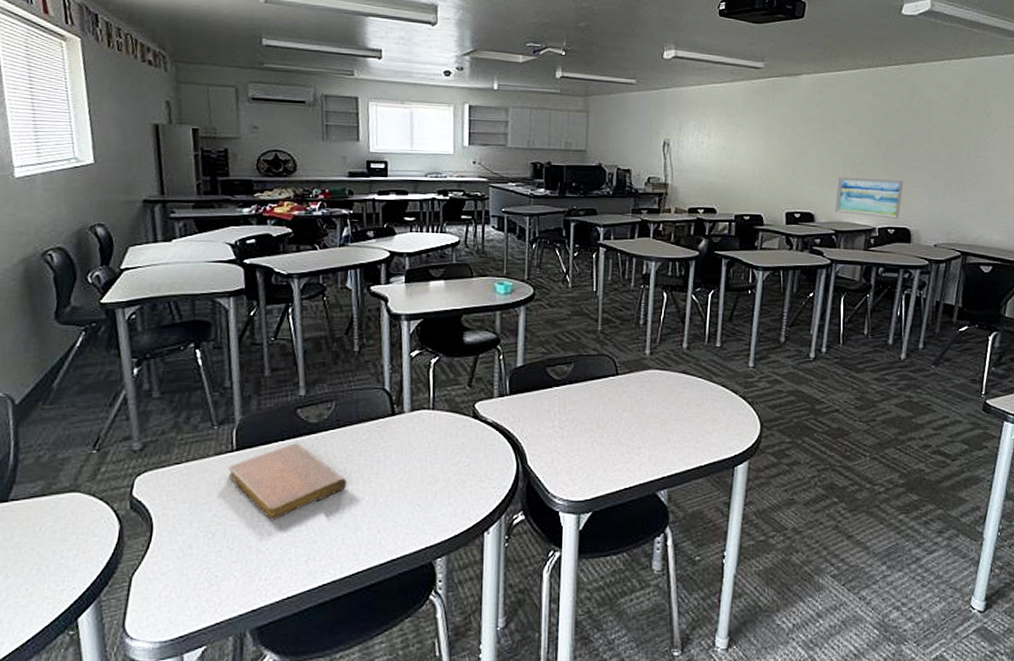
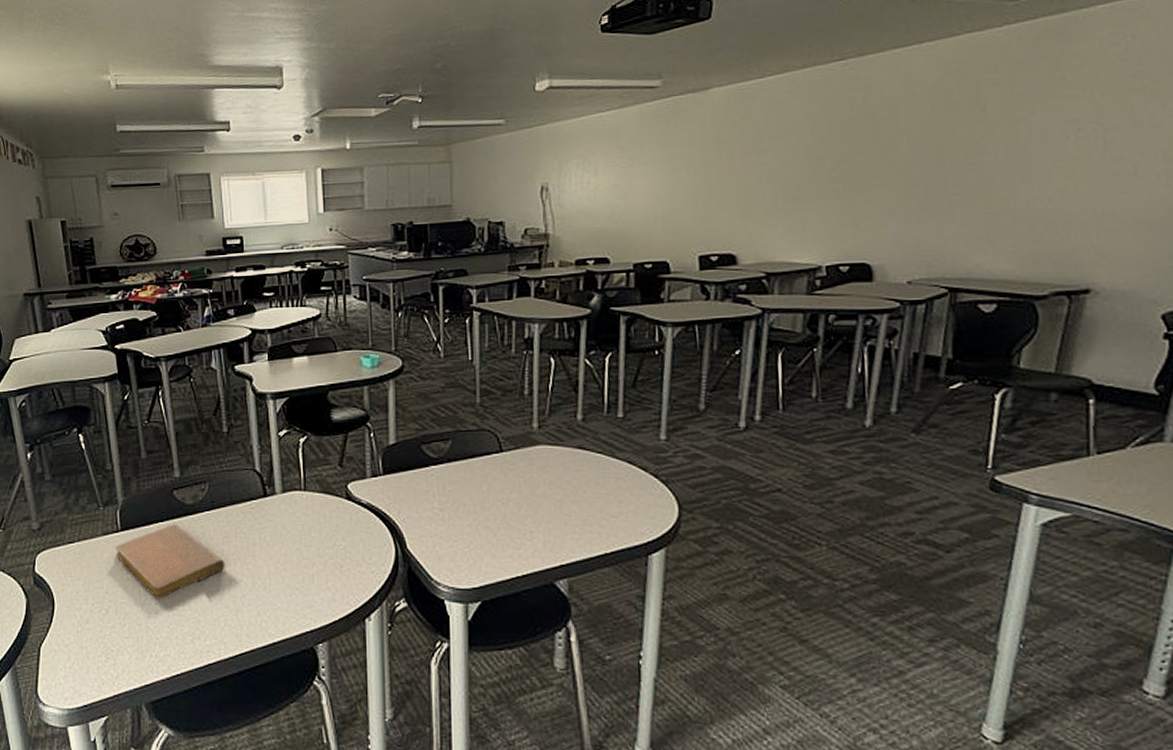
wall art: present [835,177,904,219] -> none [764,203,860,253]

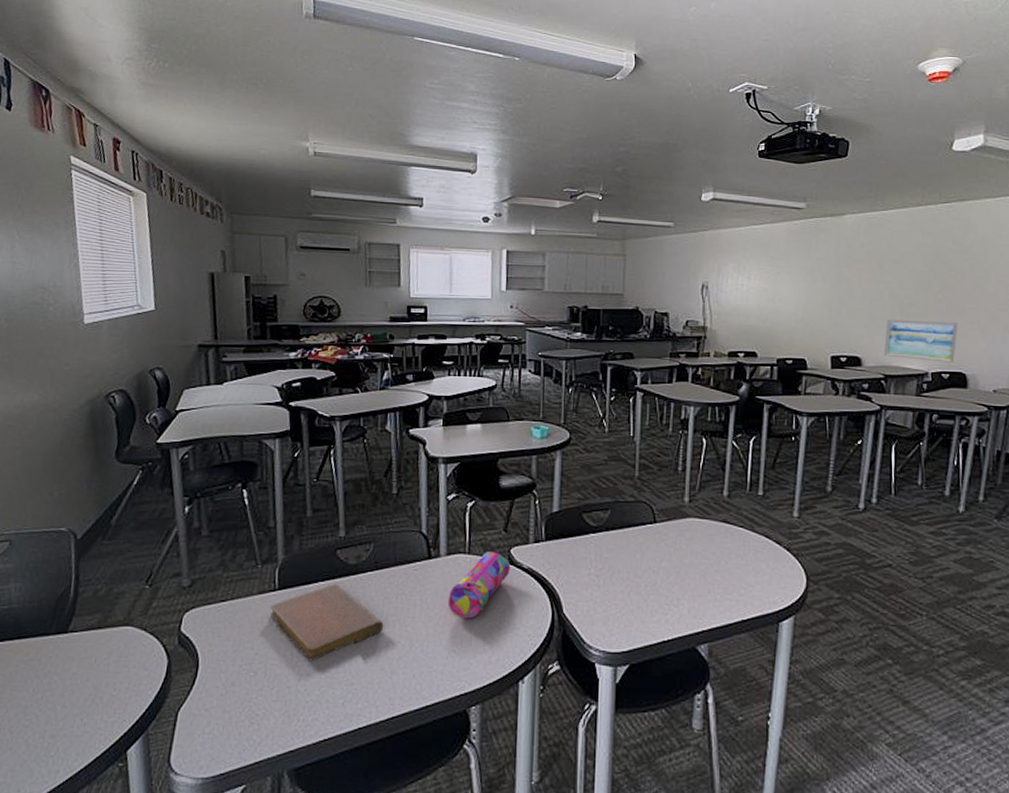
pencil case: none [287,488,349,557] -> present [447,551,511,619]
wall art: none [764,203,860,253] -> present [883,319,958,363]

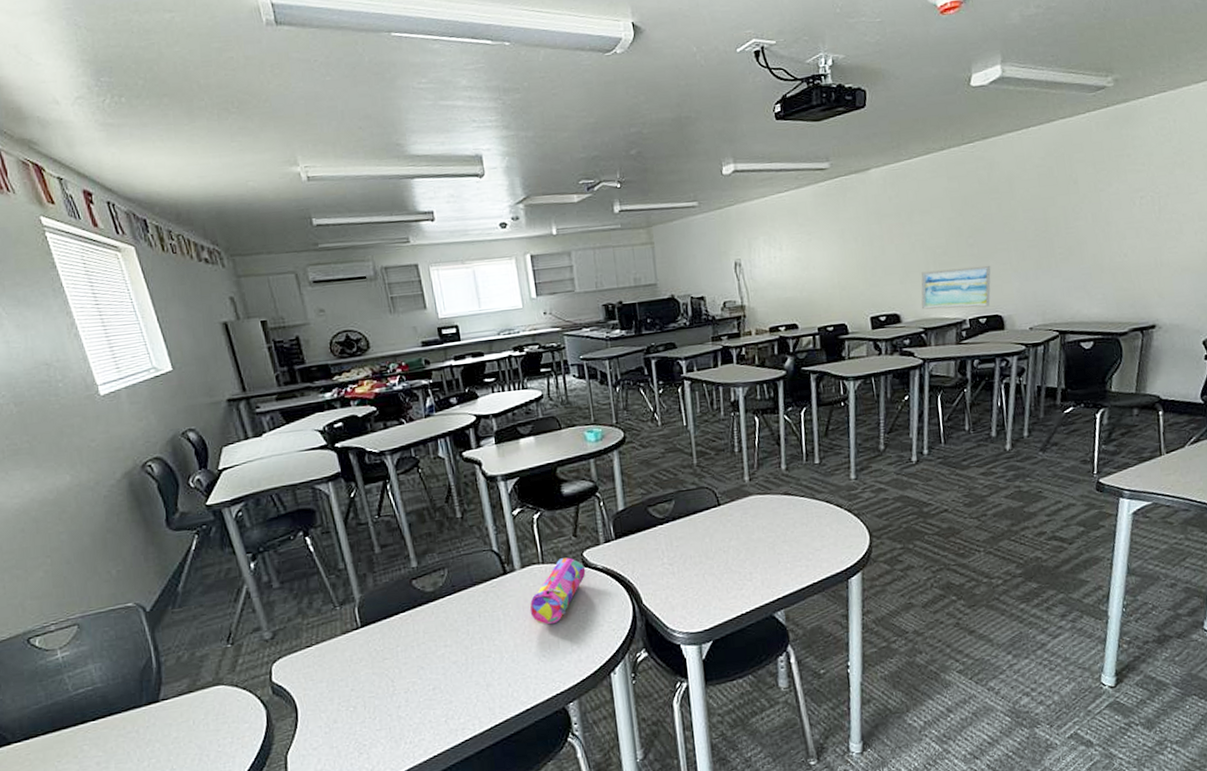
notebook: present [270,584,383,662] -> none [356,612,471,689]

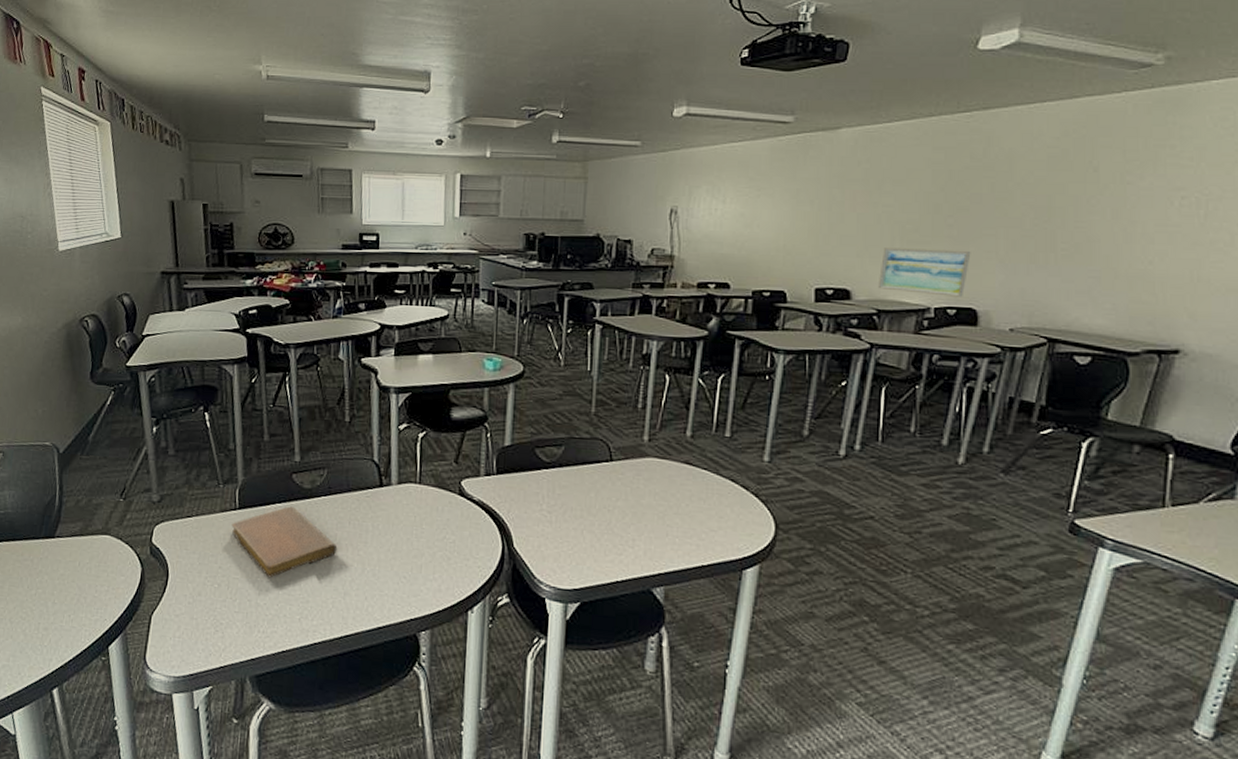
notebook: none [356,612,471,689] -> present [231,506,337,578]
pencil case: present [529,557,586,625] -> none [398,482,461,548]

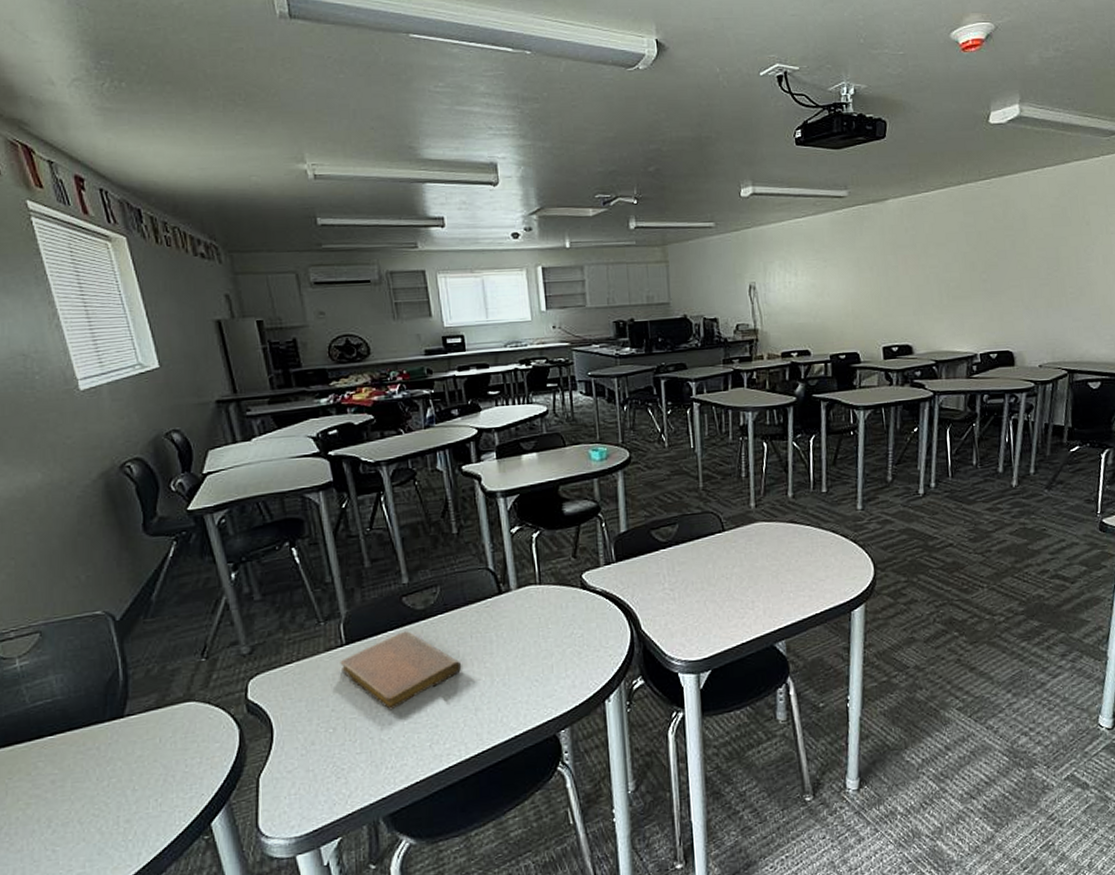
wall art: present [877,247,971,297] -> none [933,301,1003,343]

